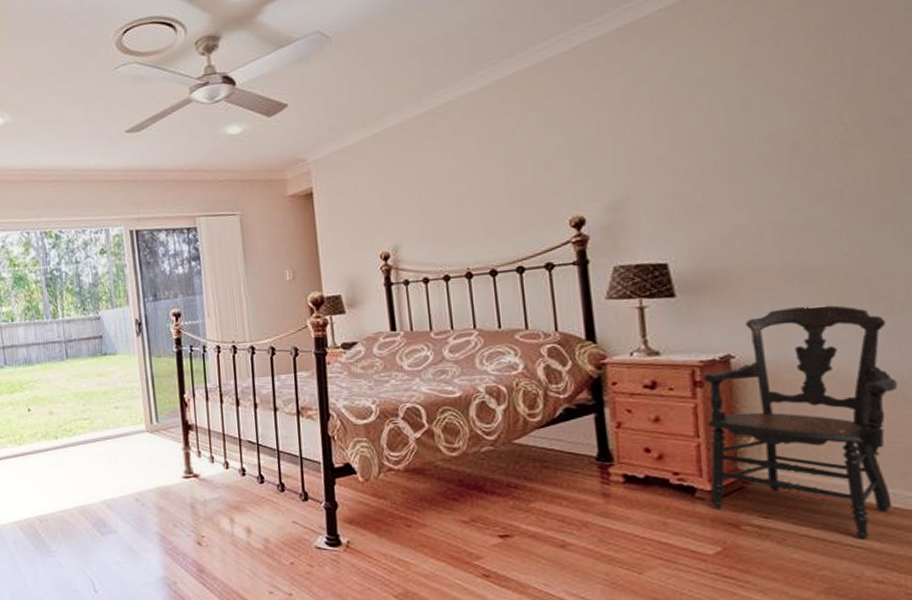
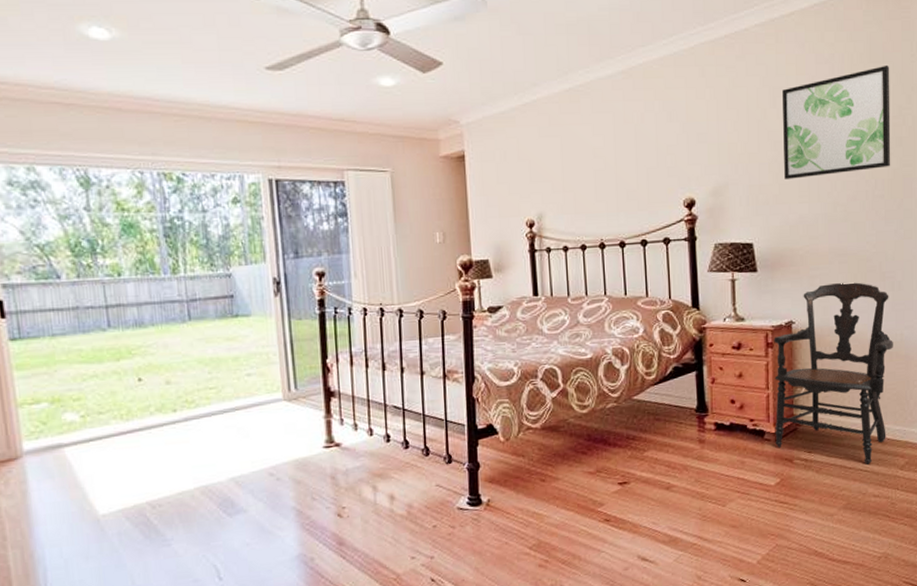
wall art: none [702,27,879,185] -> present [782,64,891,179]

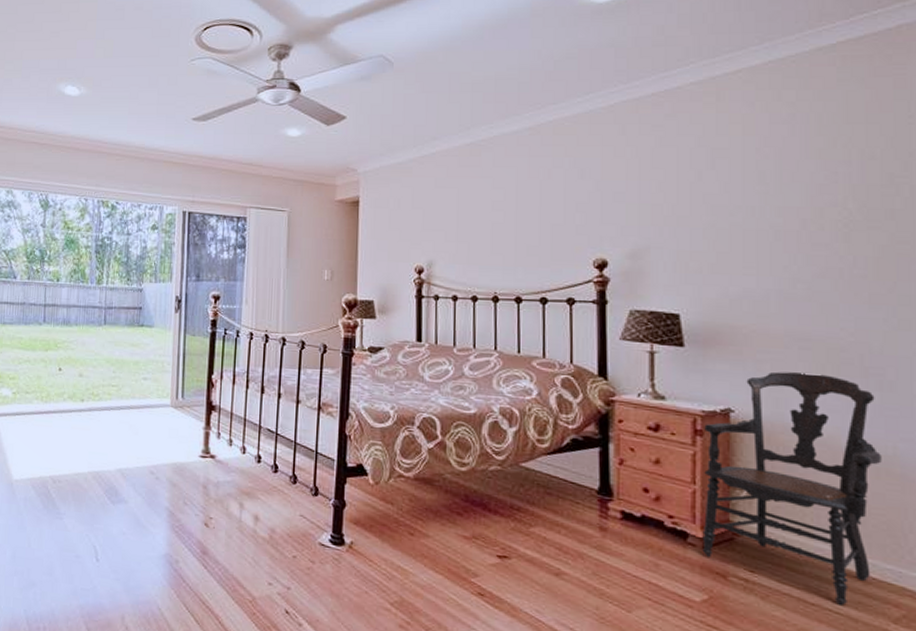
wall art: present [782,64,891,179] -> none [724,126,878,248]

